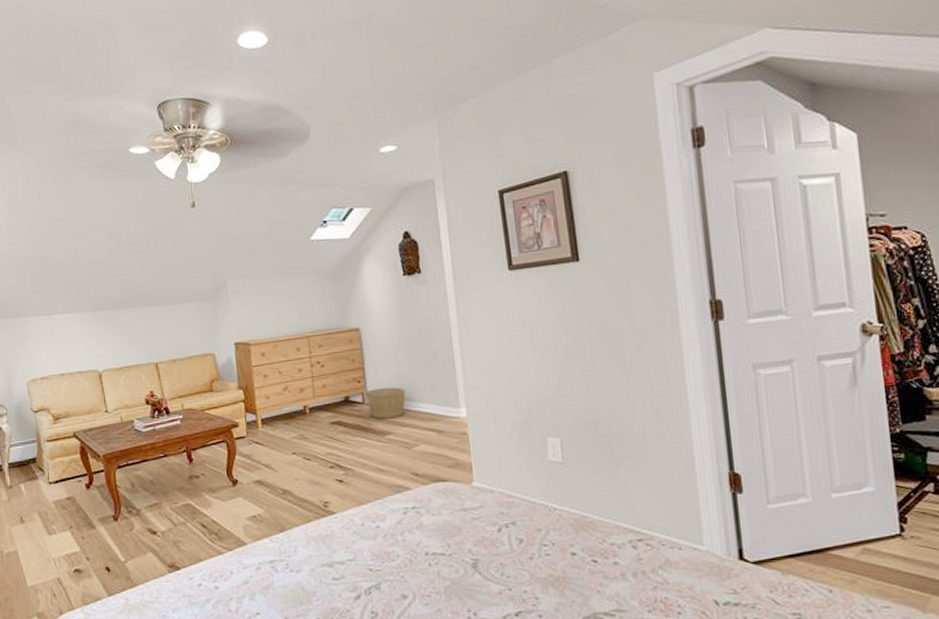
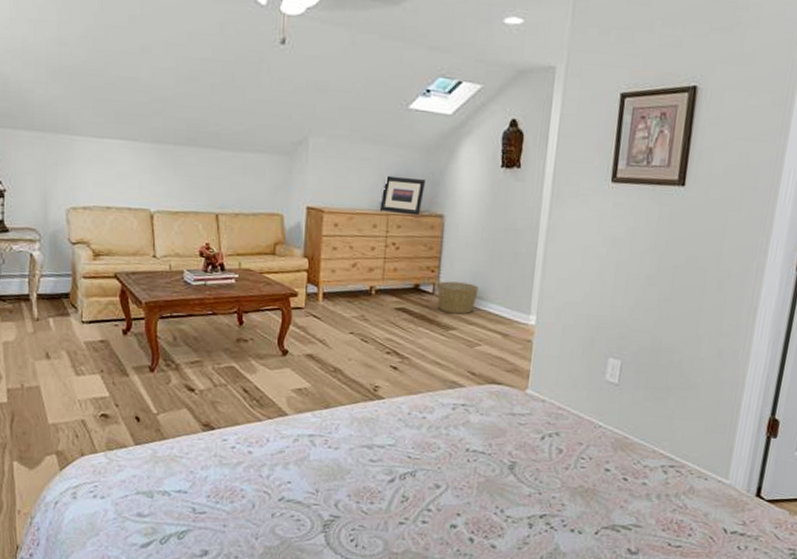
picture frame: none [300,300,338,335] -> present [379,177,425,216]

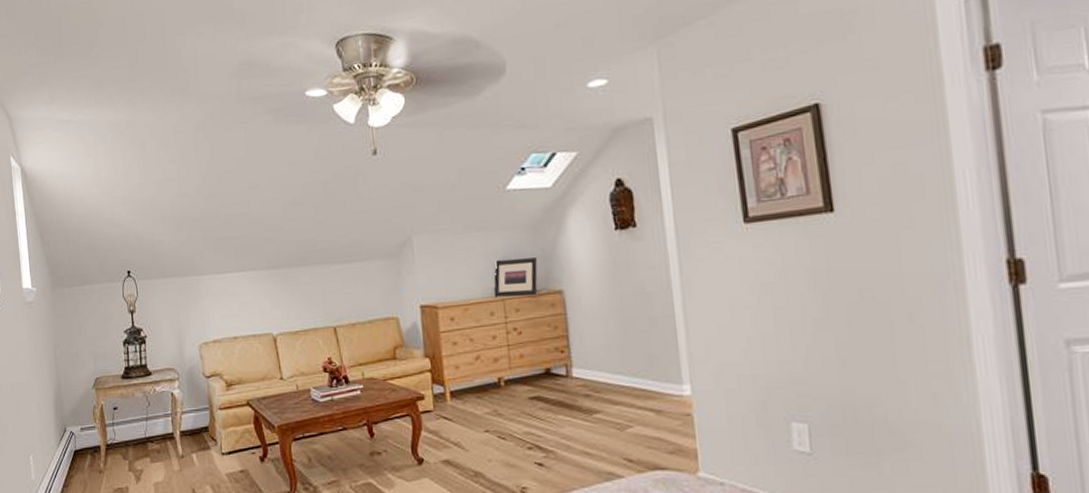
basket: present [436,281,479,315] -> none [569,359,618,395]

